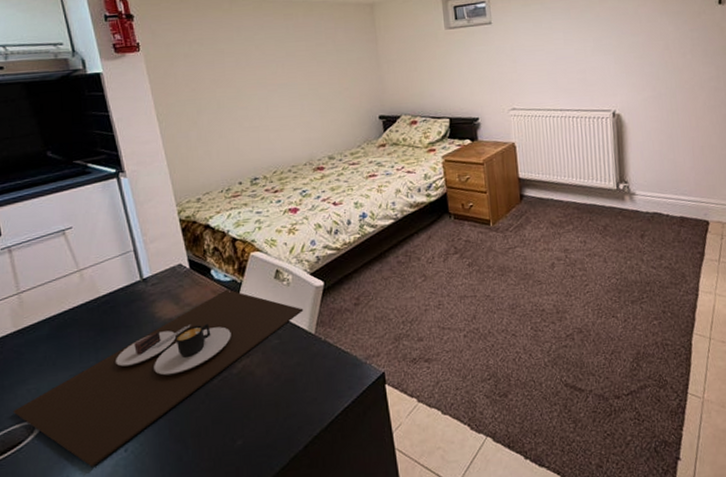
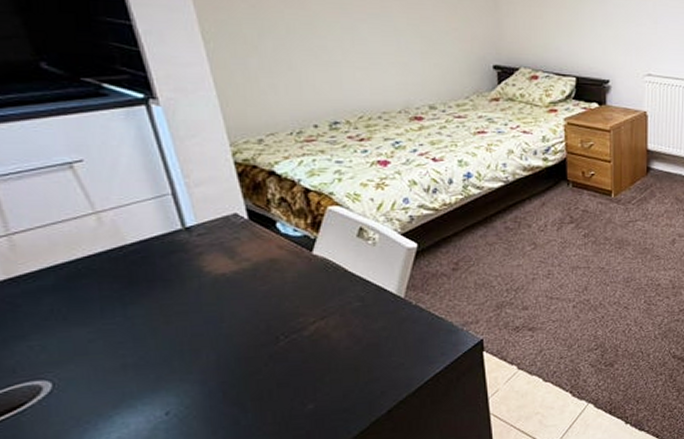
place setting: present [12,289,304,468] -> none [9,245,392,431]

